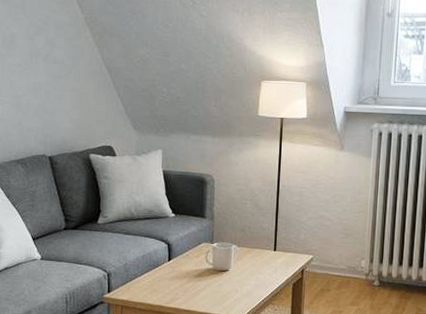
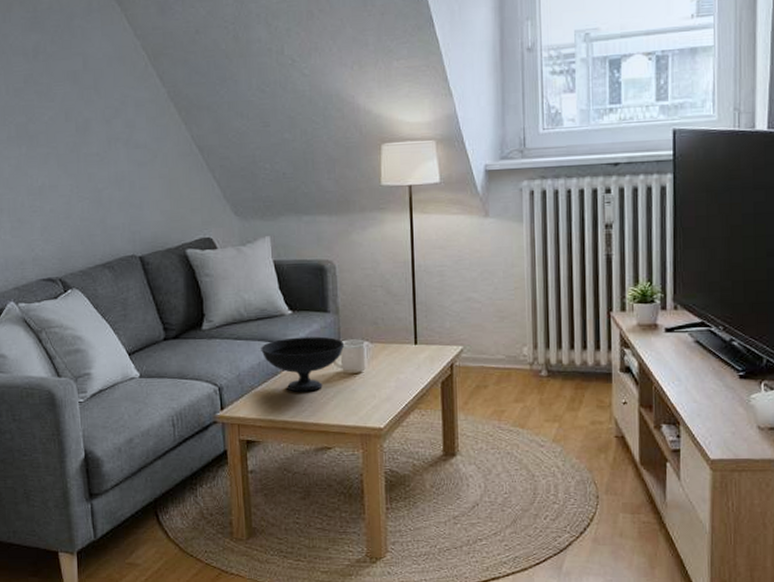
bowl: none [146,236,216,283] -> present [261,336,345,392]

